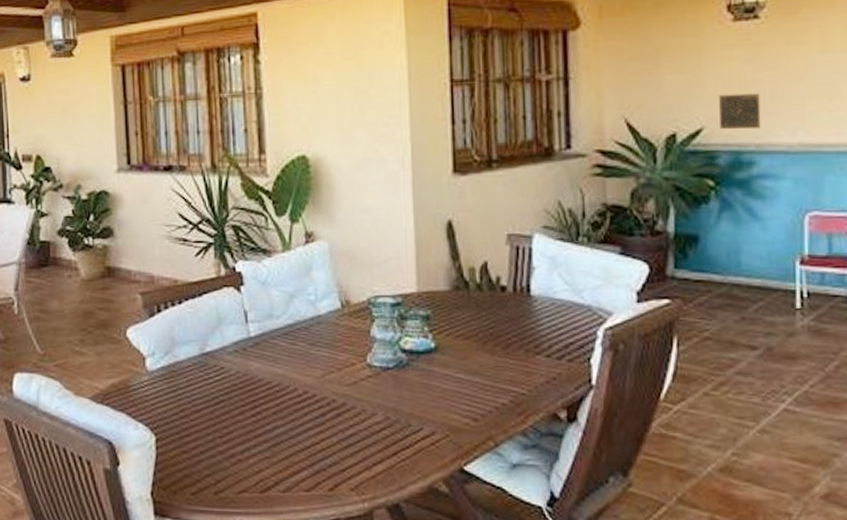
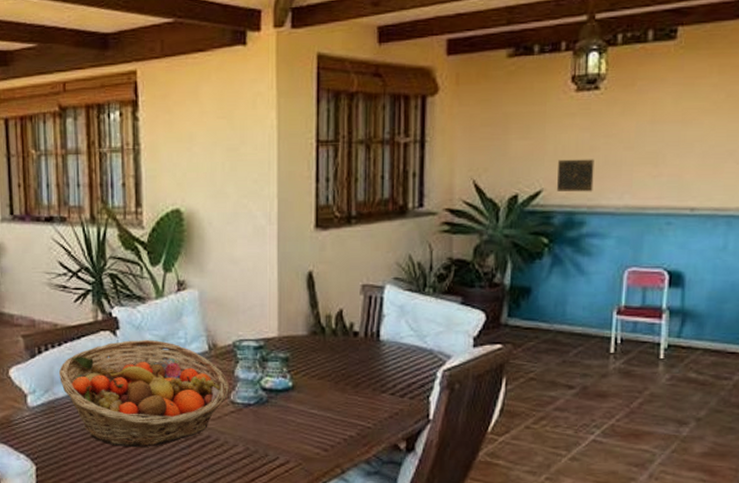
fruit basket: none [179,296,366,417] -> present [58,339,230,448]

